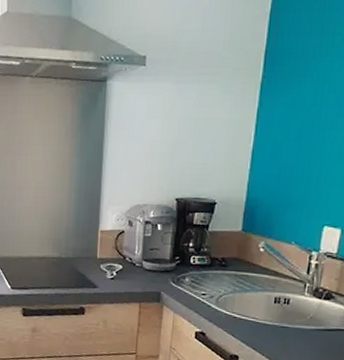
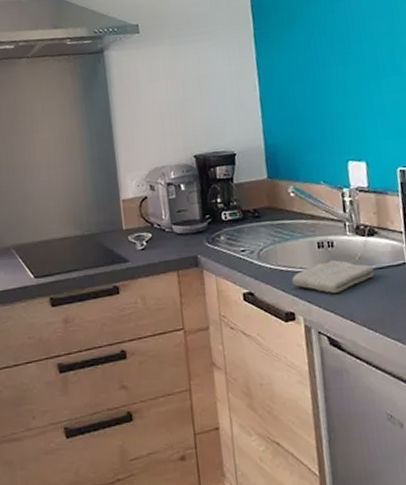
washcloth: none [242,316,322,346] -> present [291,260,374,294]

